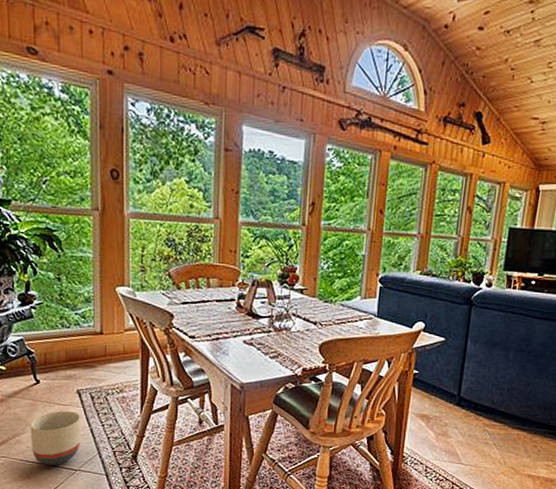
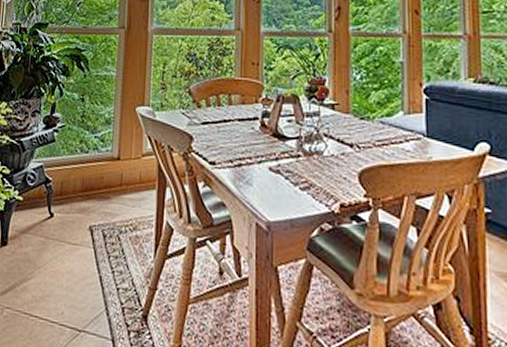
planter: present [30,411,82,466] -> none [37,251,91,324]

